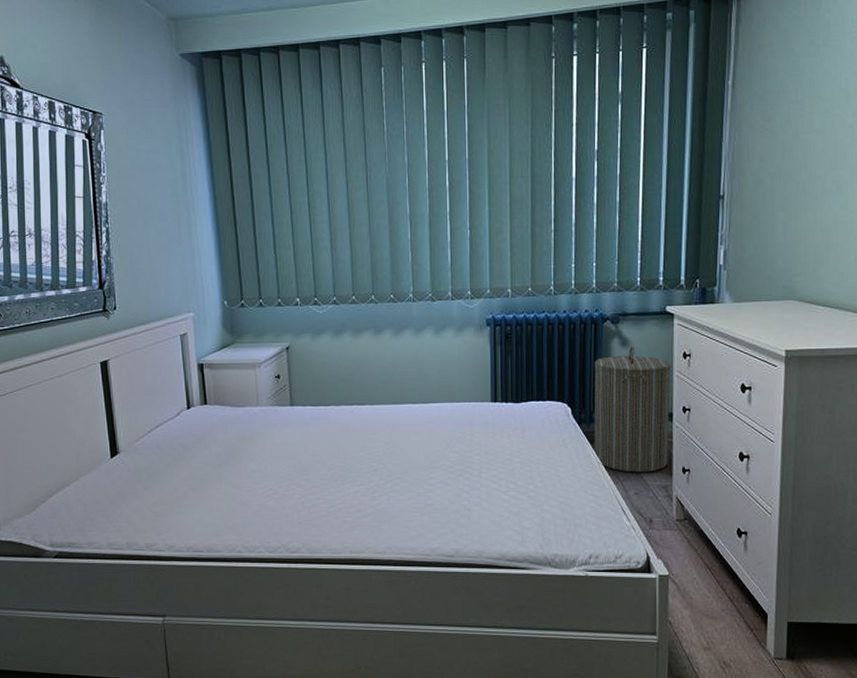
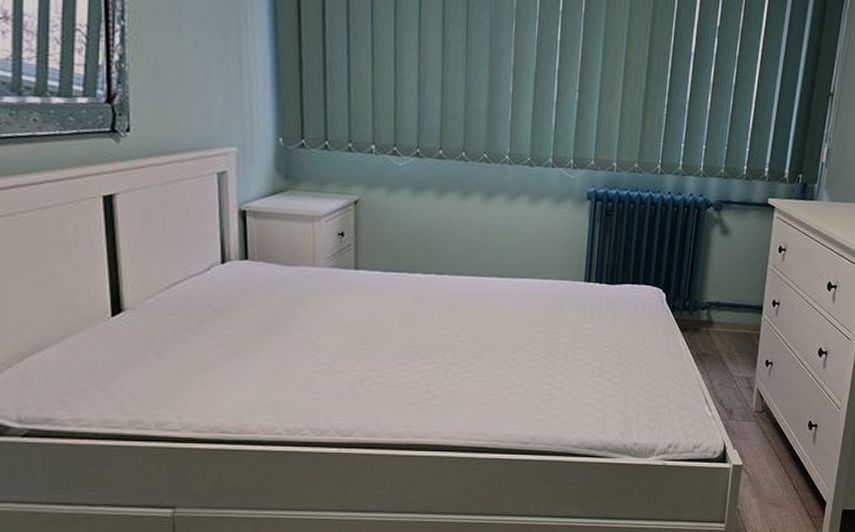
laundry hamper: present [594,346,671,473] -> none [684,235,766,364]

